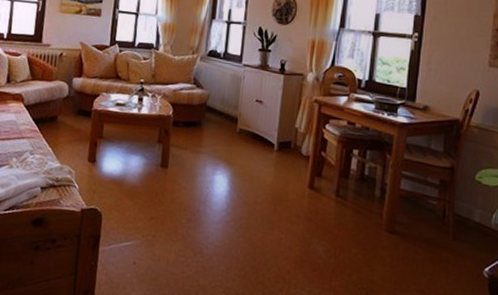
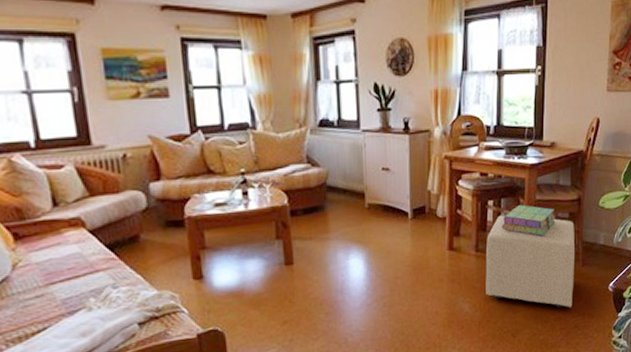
ottoman: none [342,166,446,283] -> present [485,215,575,309]
stack of books: none [365,160,424,197] -> present [502,205,555,236]

